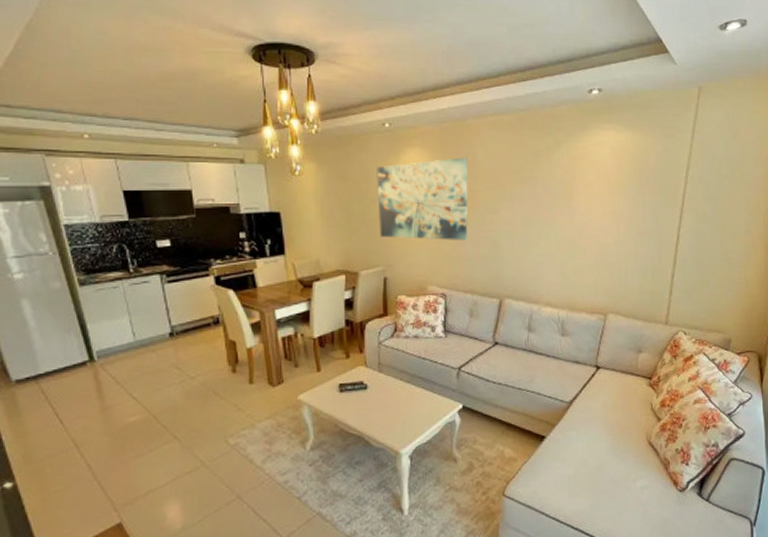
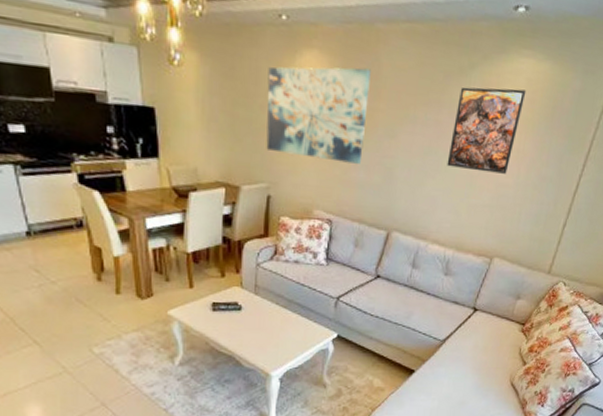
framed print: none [547,158,612,234] -> present [447,87,527,174]

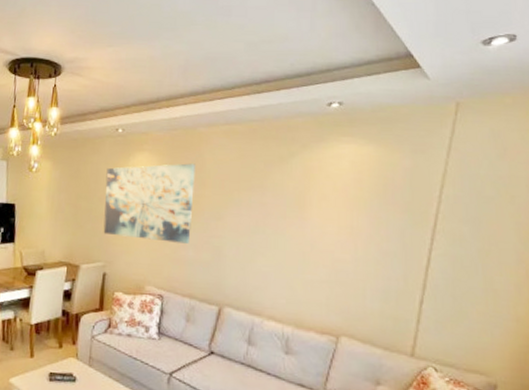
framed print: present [447,87,527,174] -> none [276,171,352,250]

